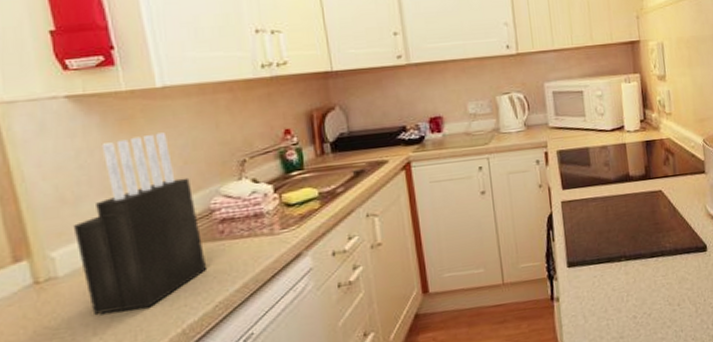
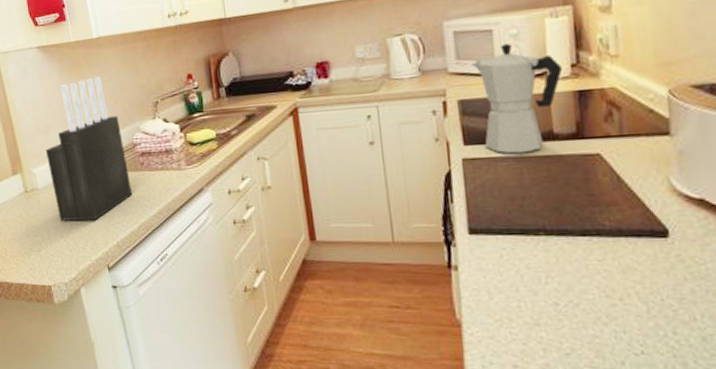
moka pot: none [567,103,634,195] -> present [471,44,562,154]

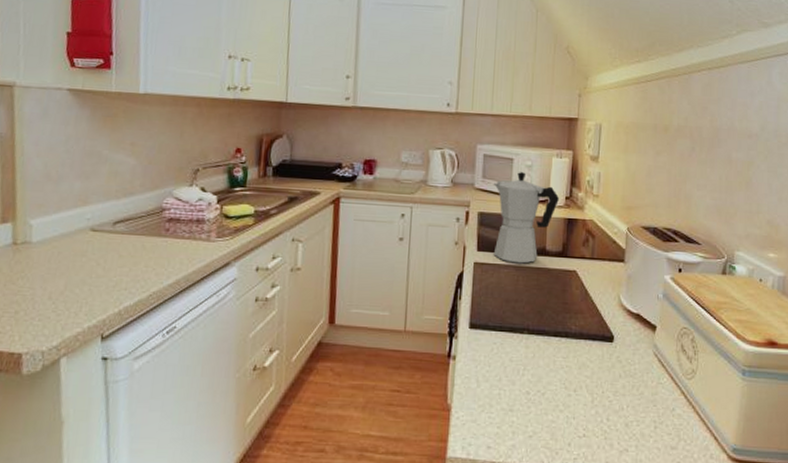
knife block: present [45,76,133,222] -> none [51,133,151,284]

